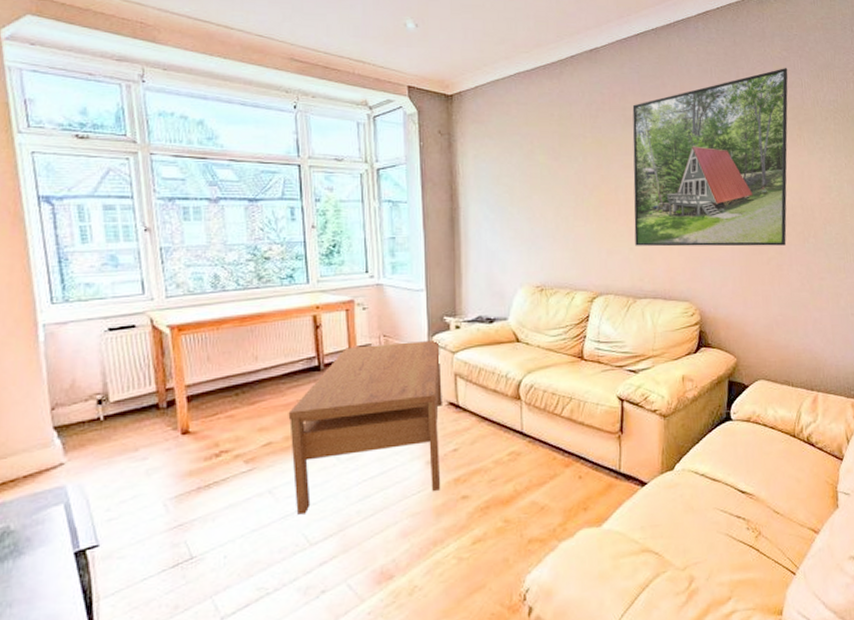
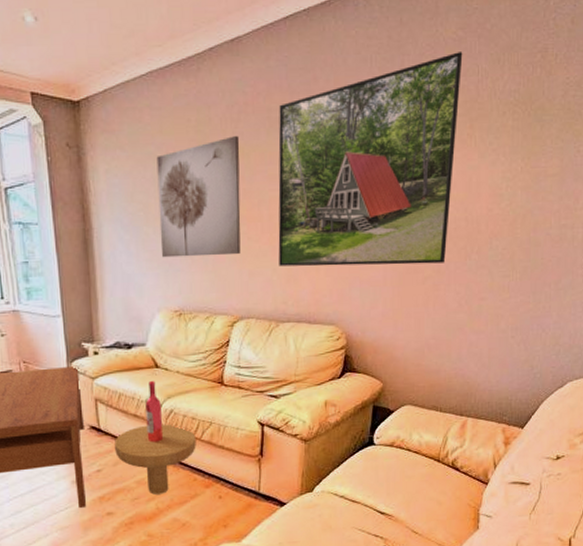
side table: none [473,356,556,475] -> present [115,381,196,495]
wall art: none [522,130,600,236] -> present [156,136,241,258]

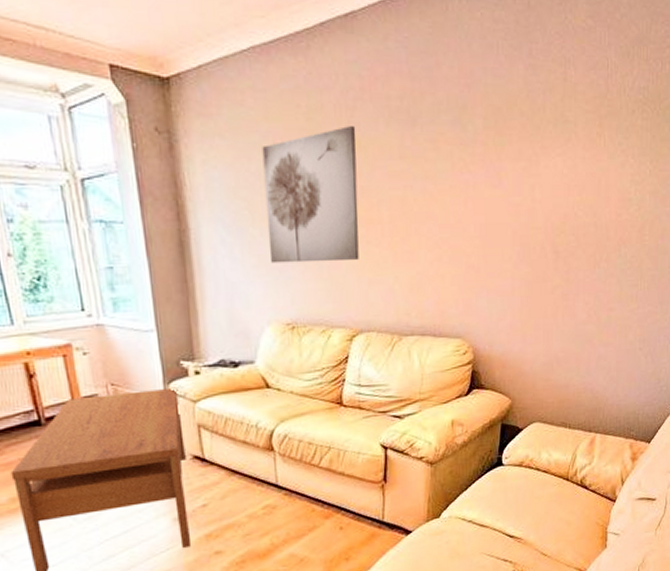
side table: present [115,381,196,495] -> none [222,403,314,529]
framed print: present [278,52,463,267] -> none [399,42,592,274]

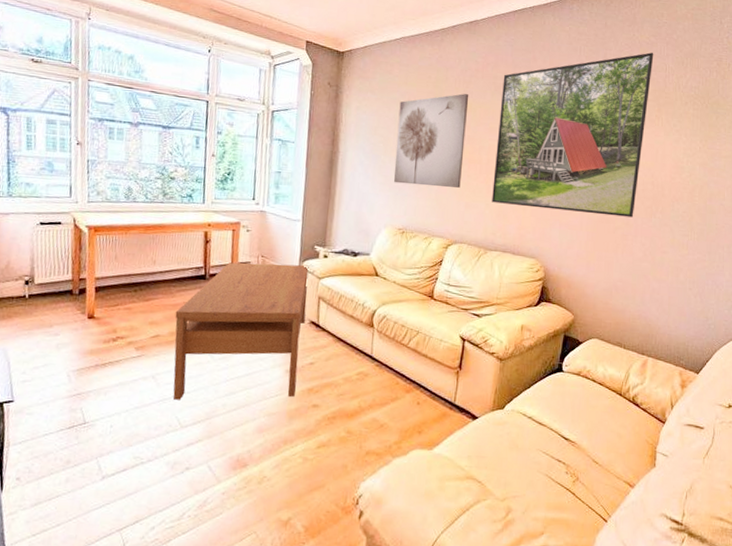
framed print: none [399,42,592,274] -> present [492,52,654,218]

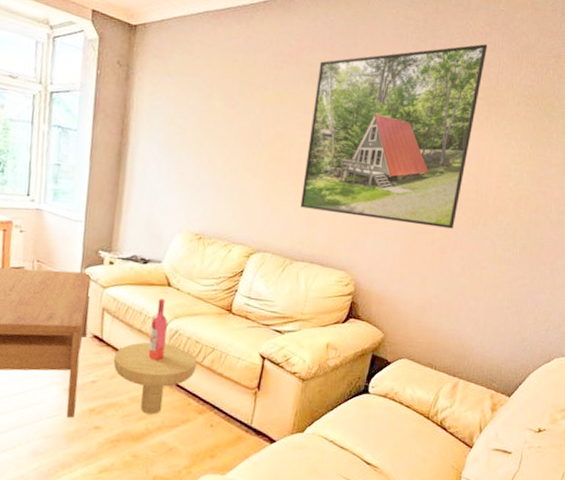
side table: none [329,287,403,393] -> present [113,299,197,415]
wall art: present [393,94,469,188] -> none [190,81,280,190]

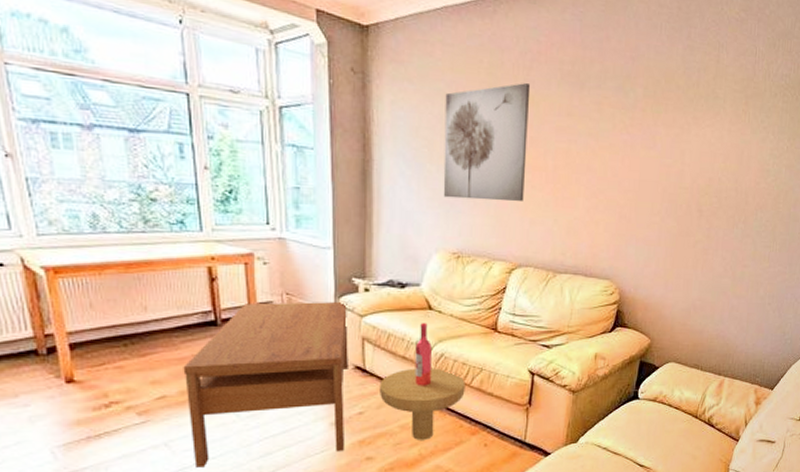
wall art: none [190,81,280,190] -> present [443,83,531,202]
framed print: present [300,44,488,229] -> none [560,32,744,229]

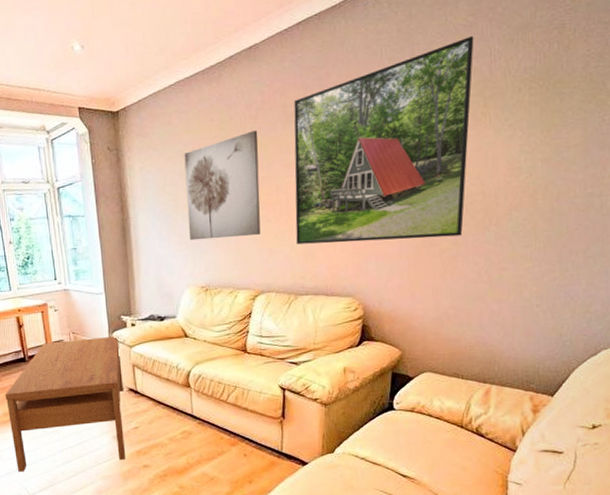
side table: present [380,323,465,440] -> none [150,349,223,451]
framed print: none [560,32,744,229] -> present [294,36,474,245]

